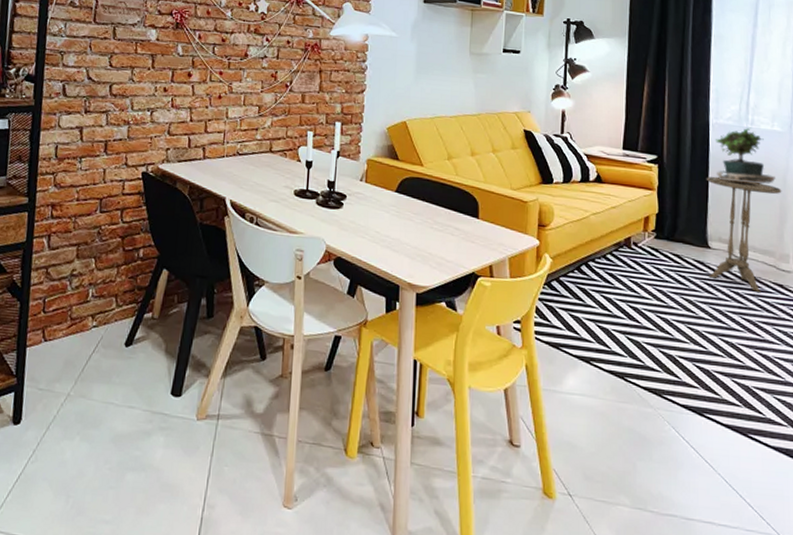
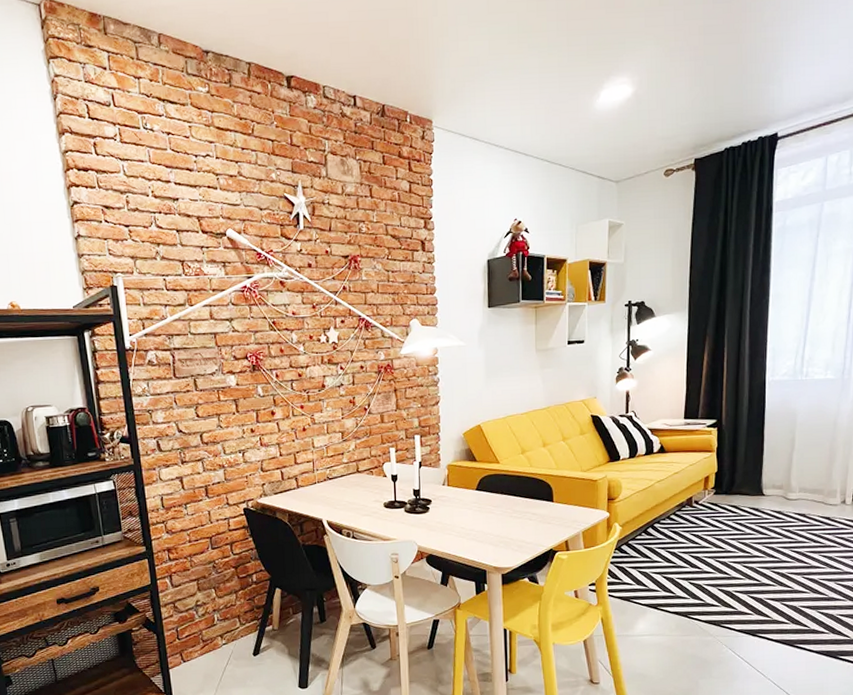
side table: present [707,176,782,293] -> none [763,430,832,528]
potted plant: present [712,127,775,184] -> none [767,379,827,434]

